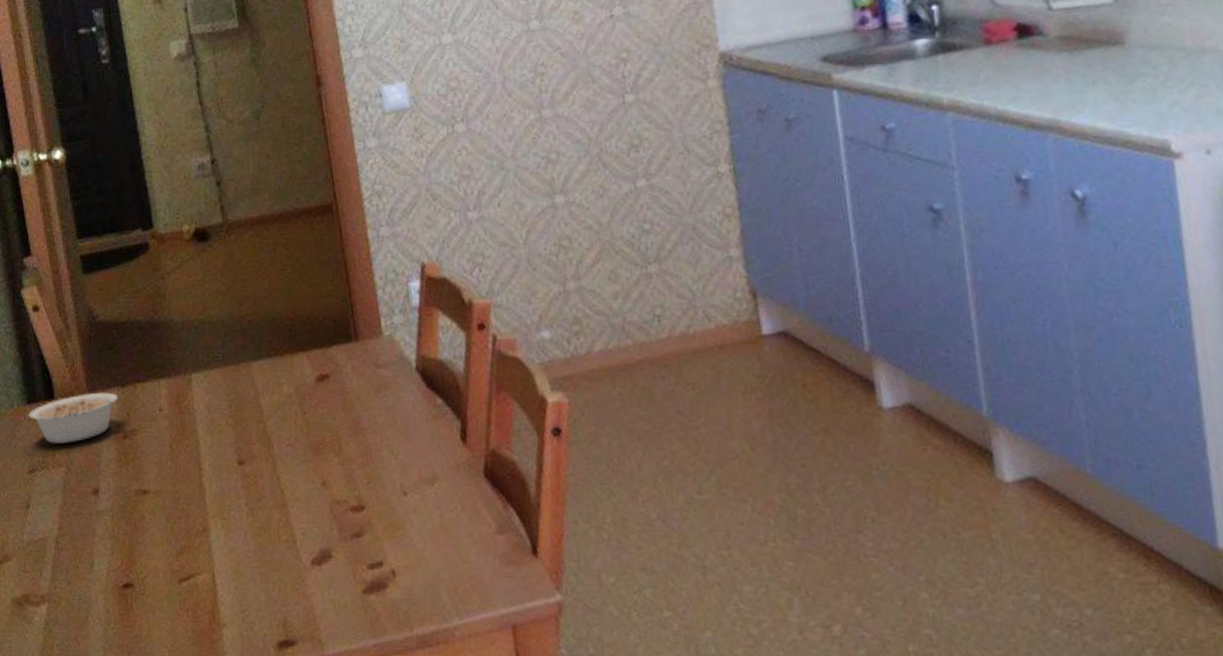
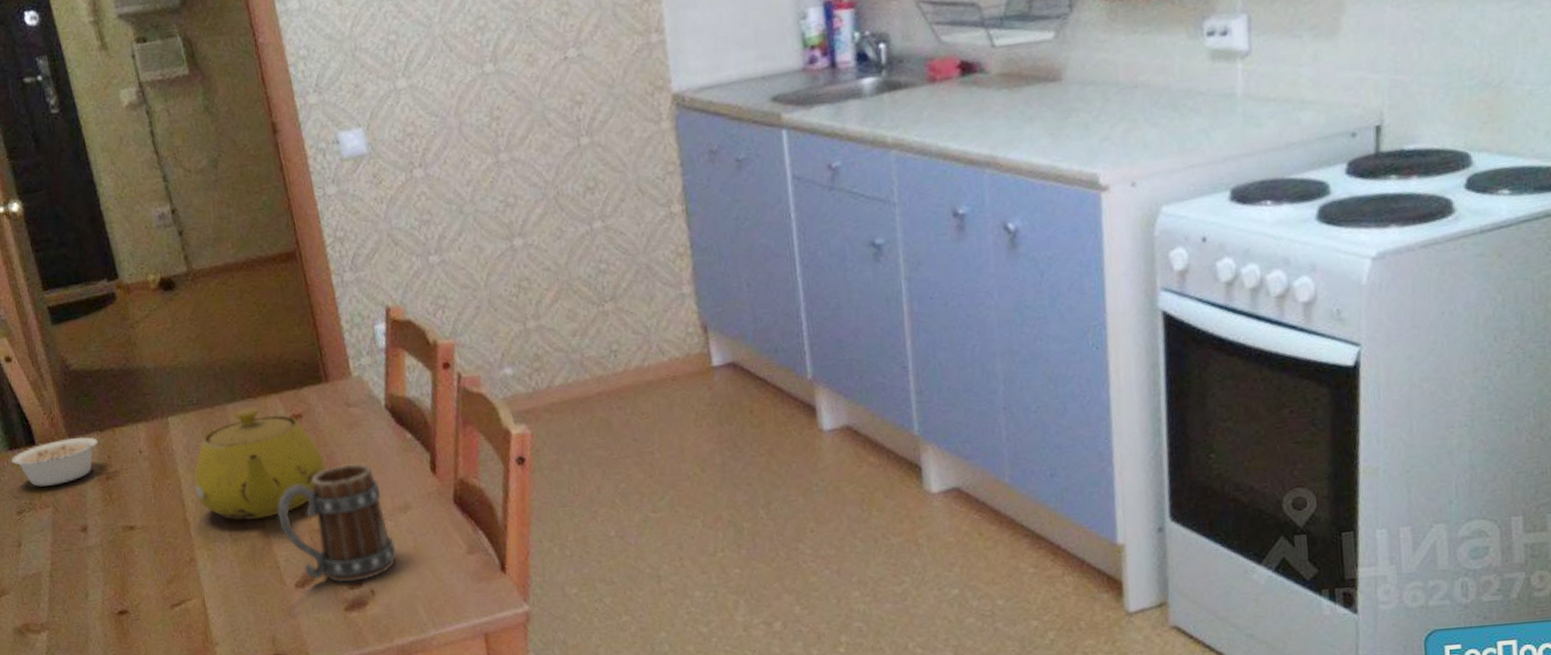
teapot: none [212,365,352,489] -> present [193,407,327,521]
mug: none [297,429,421,561] -> present [277,463,396,583]

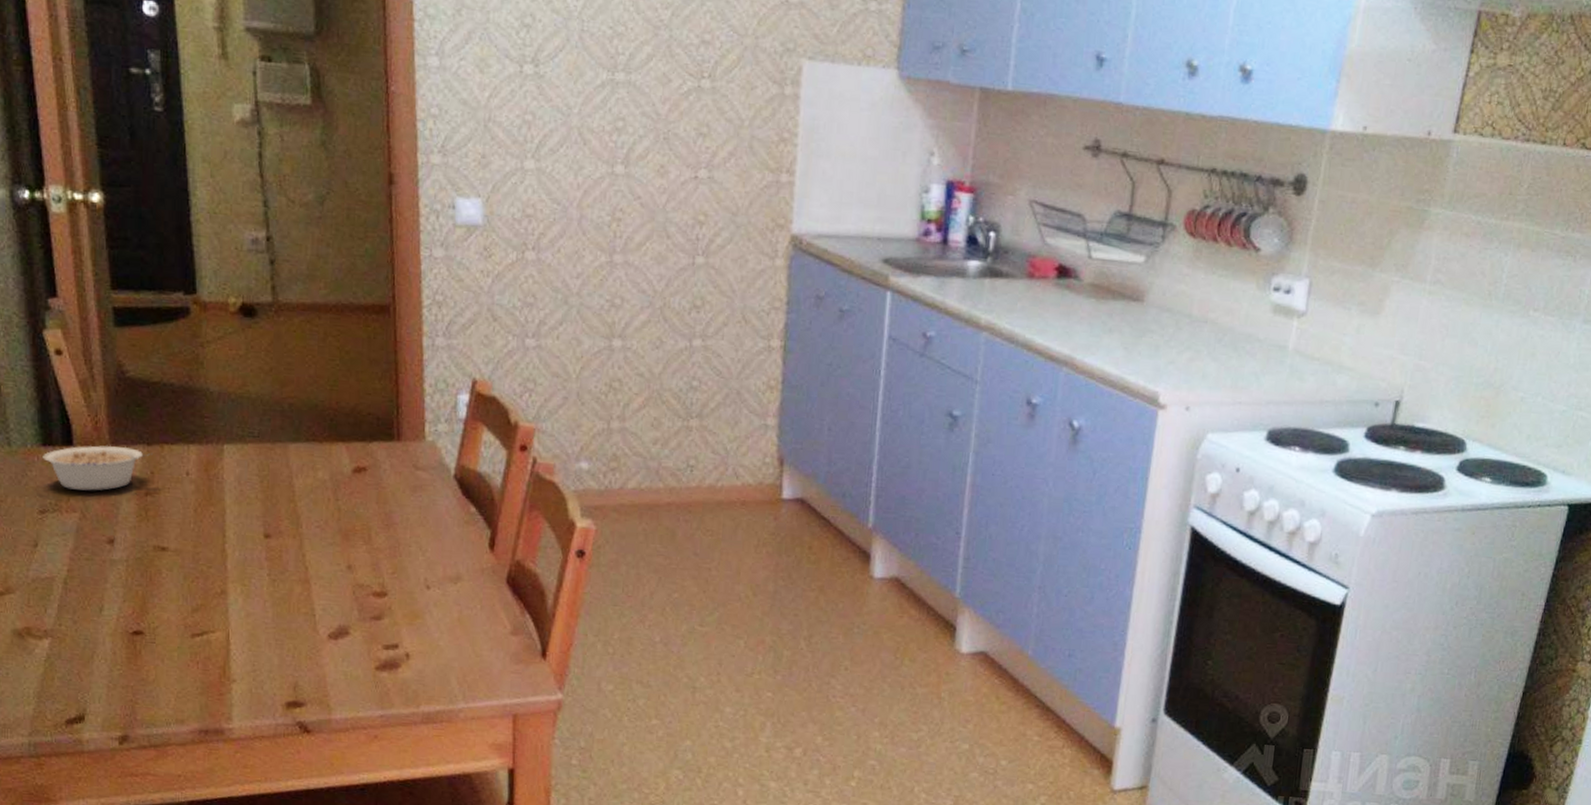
teapot: present [193,407,327,521] -> none [239,449,383,564]
mug: present [277,463,396,583] -> none [323,524,439,643]

